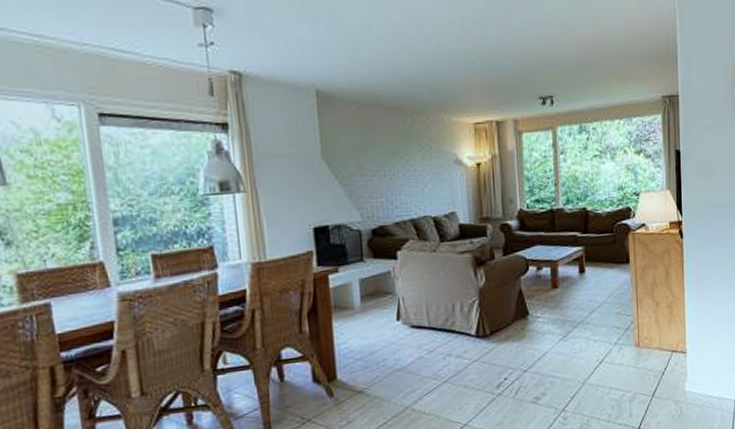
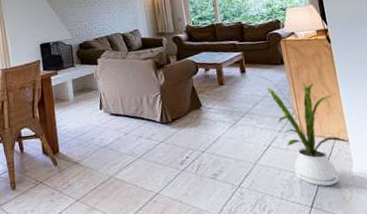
house plant: none [597,277,685,405] -> present [256,76,348,186]

